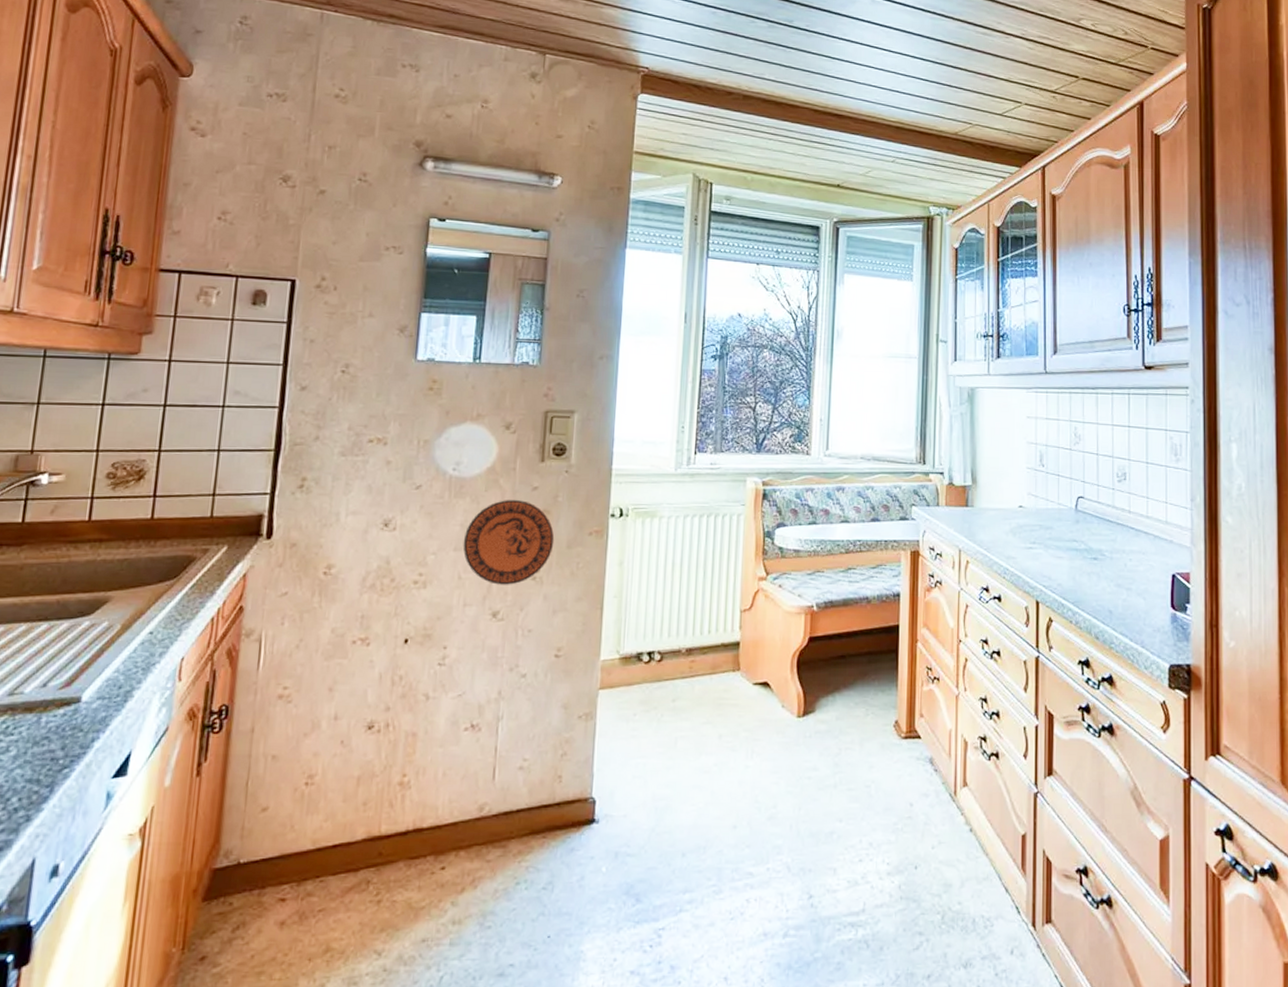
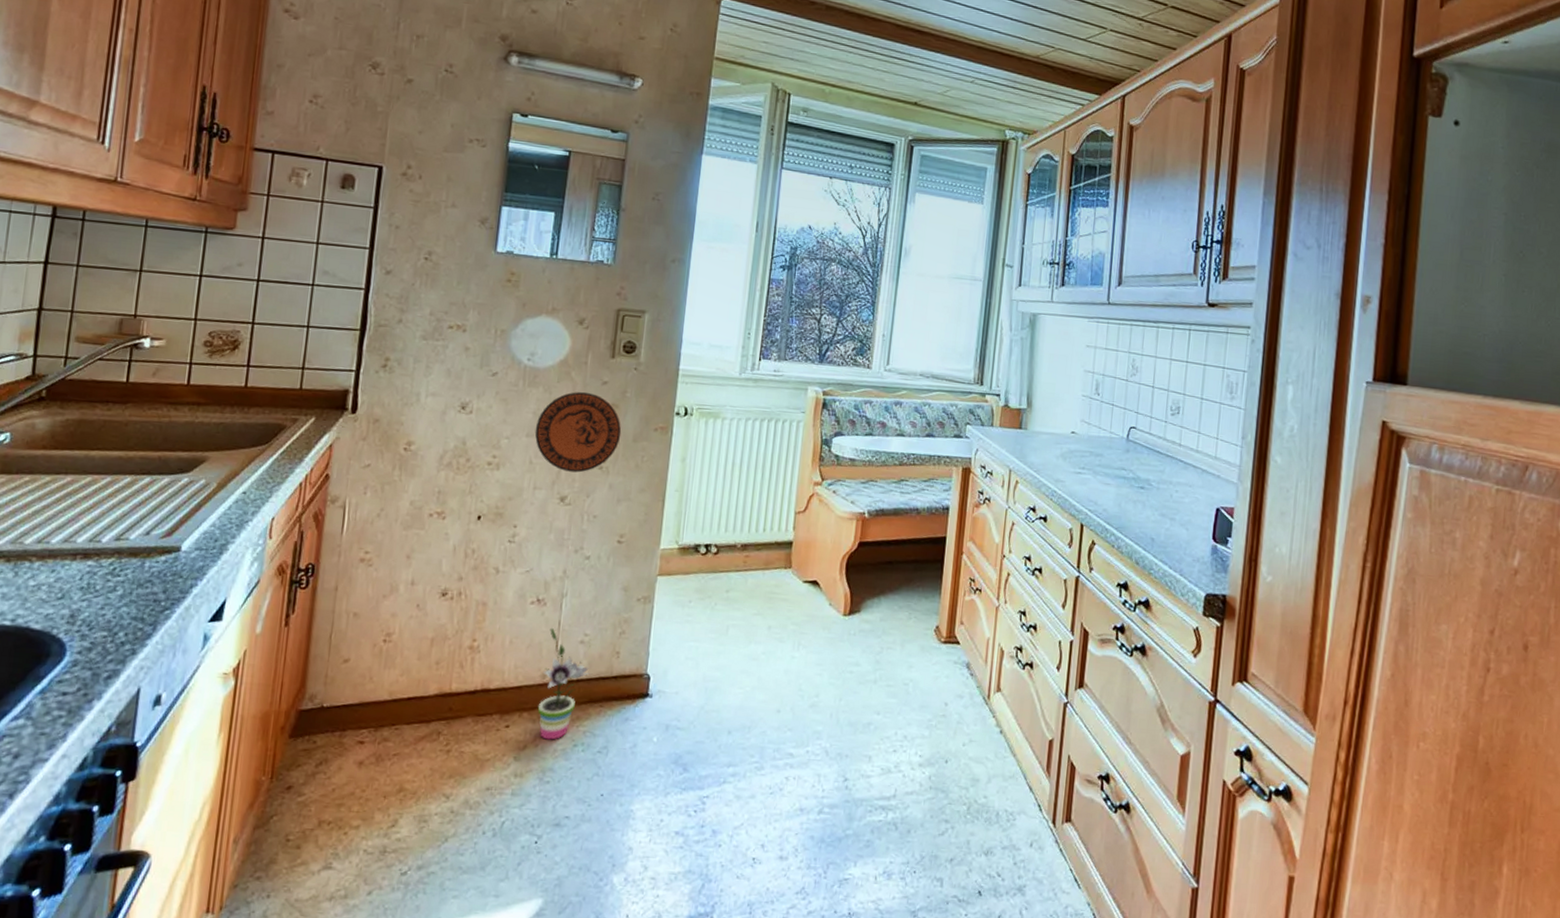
potted plant: none [475,754,532,880] -> present [537,627,591,740]

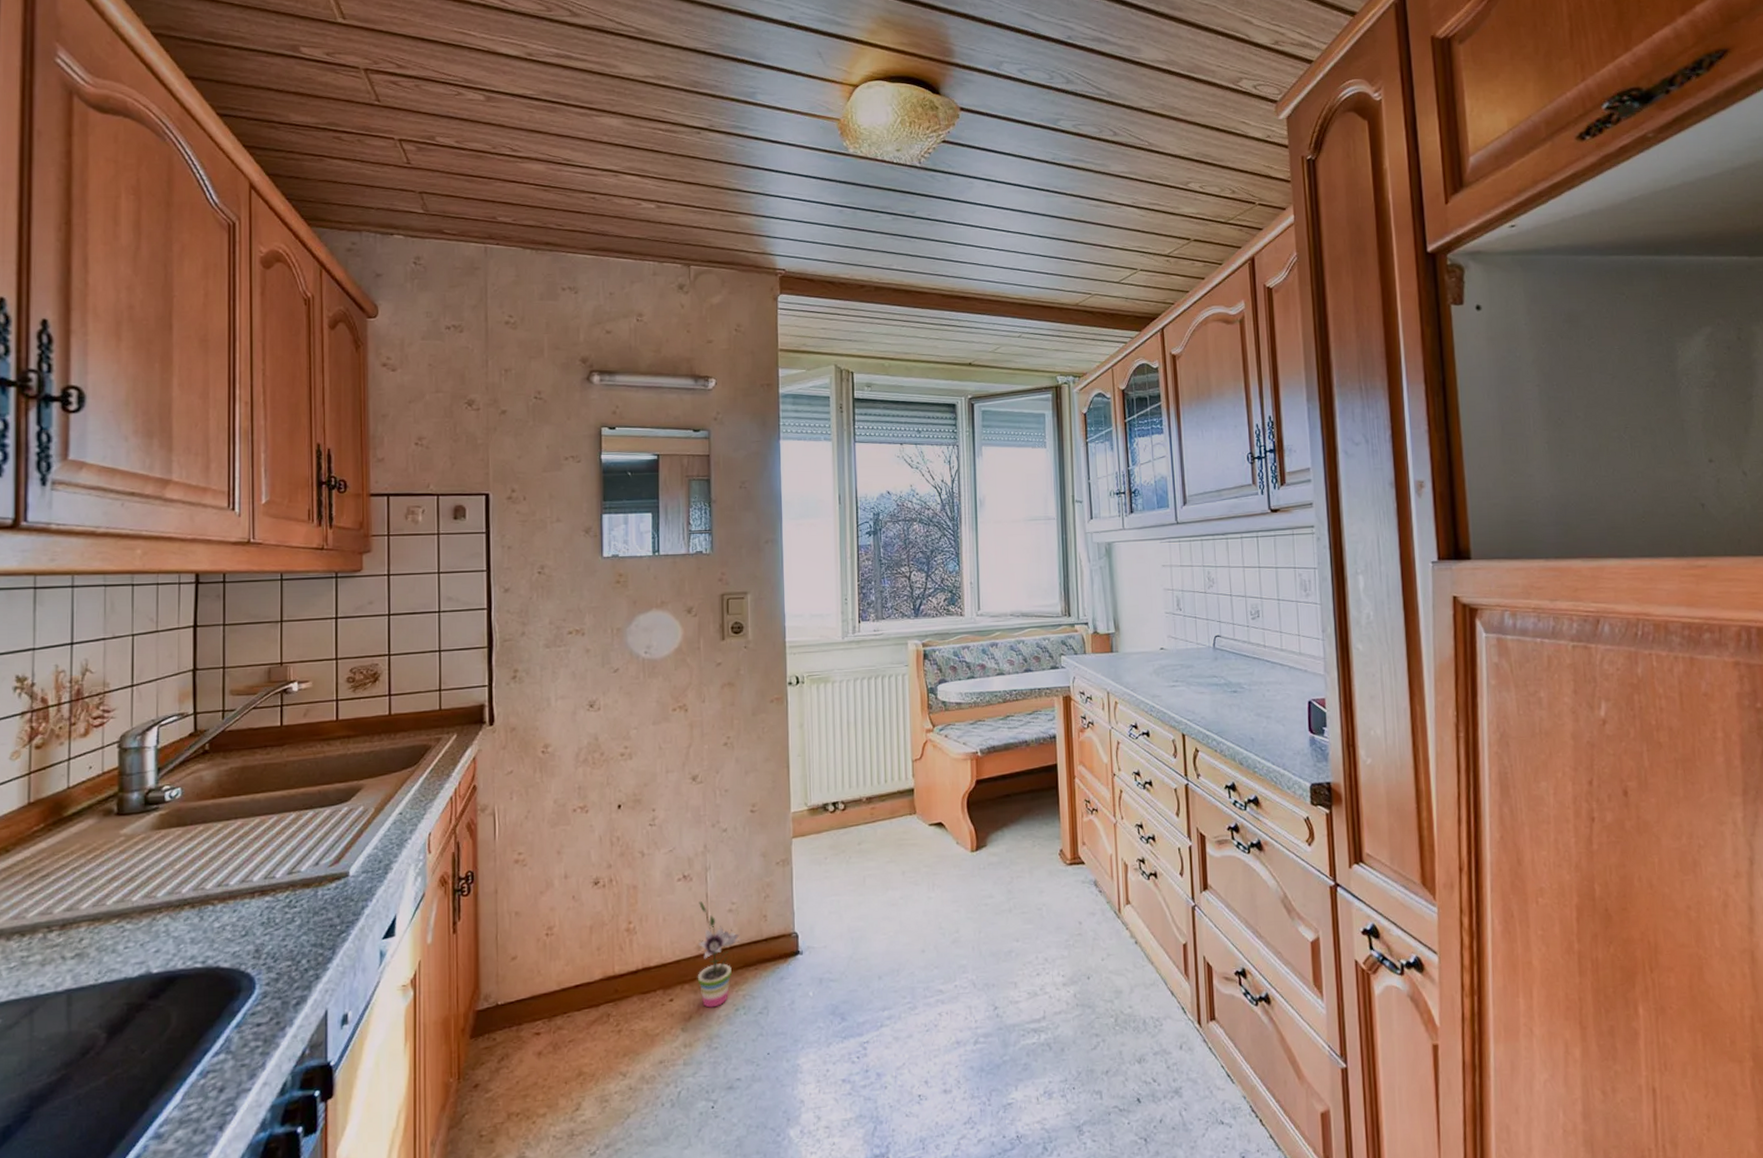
decorative plate: present [535,392,622,473] -> none [660,676,741,752]

